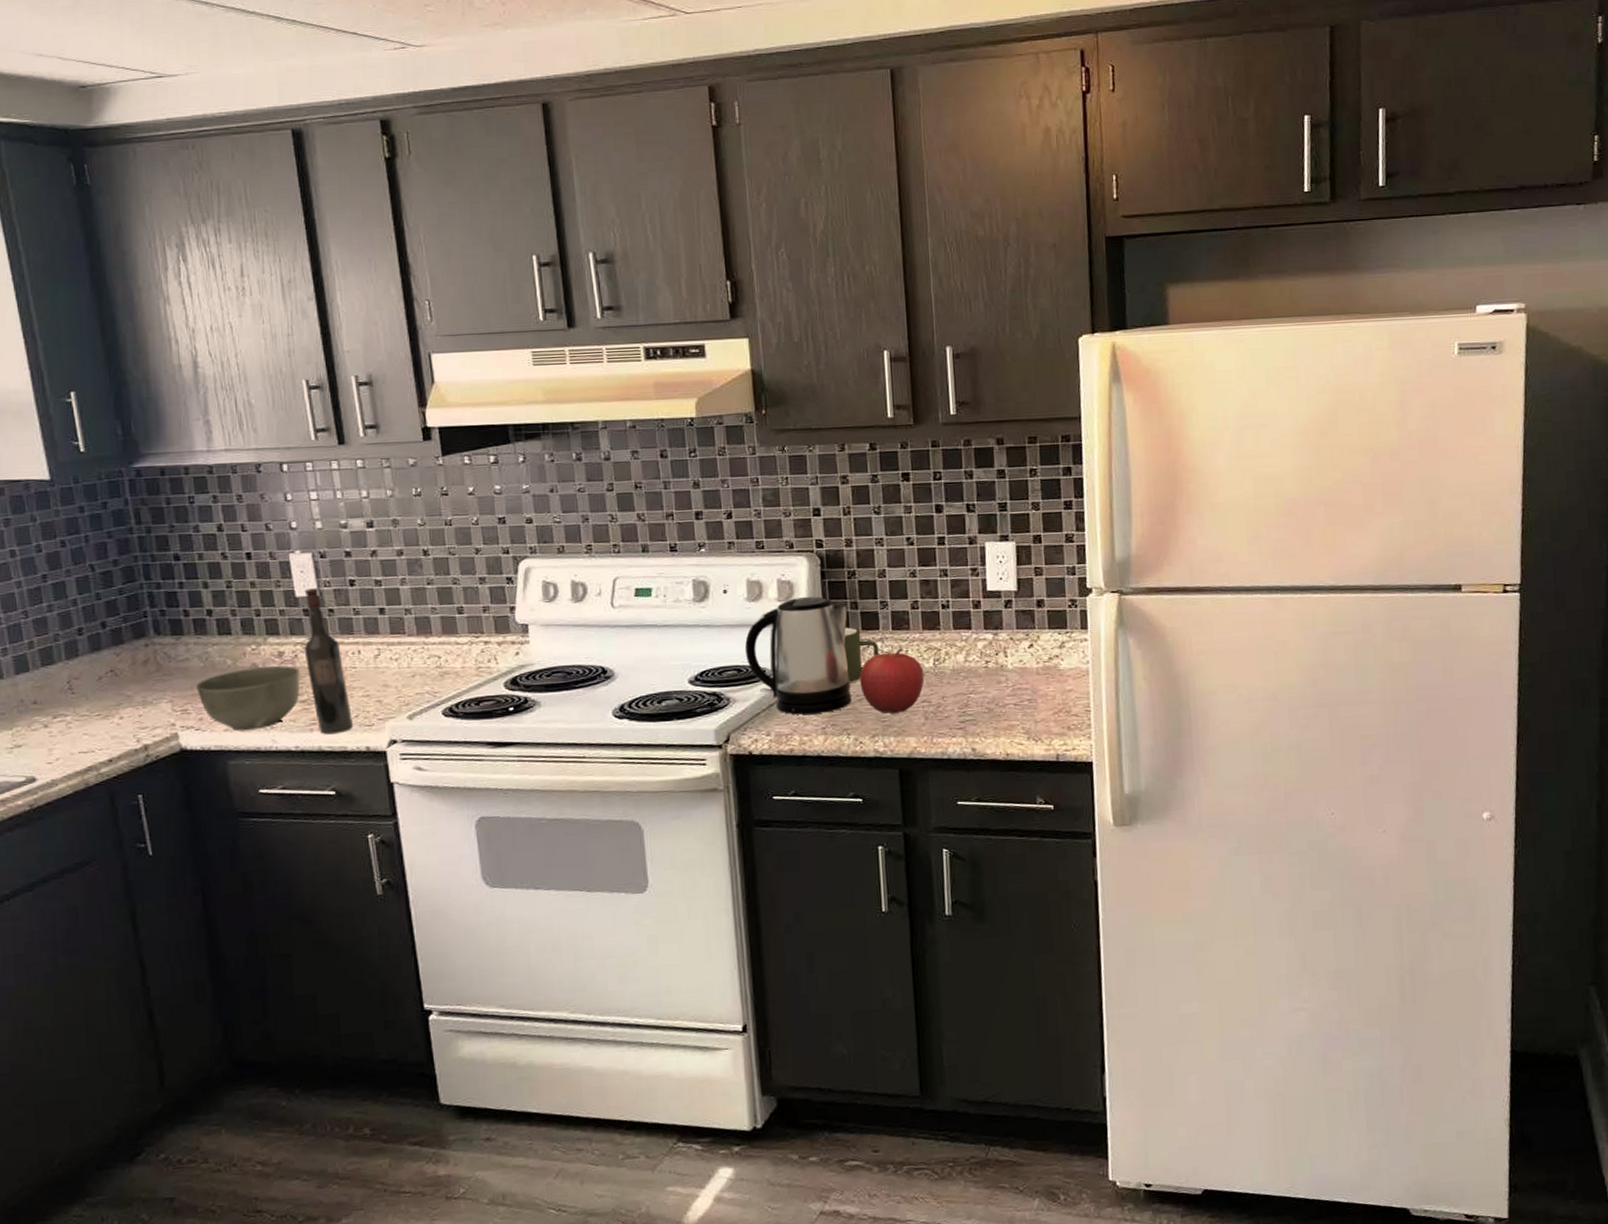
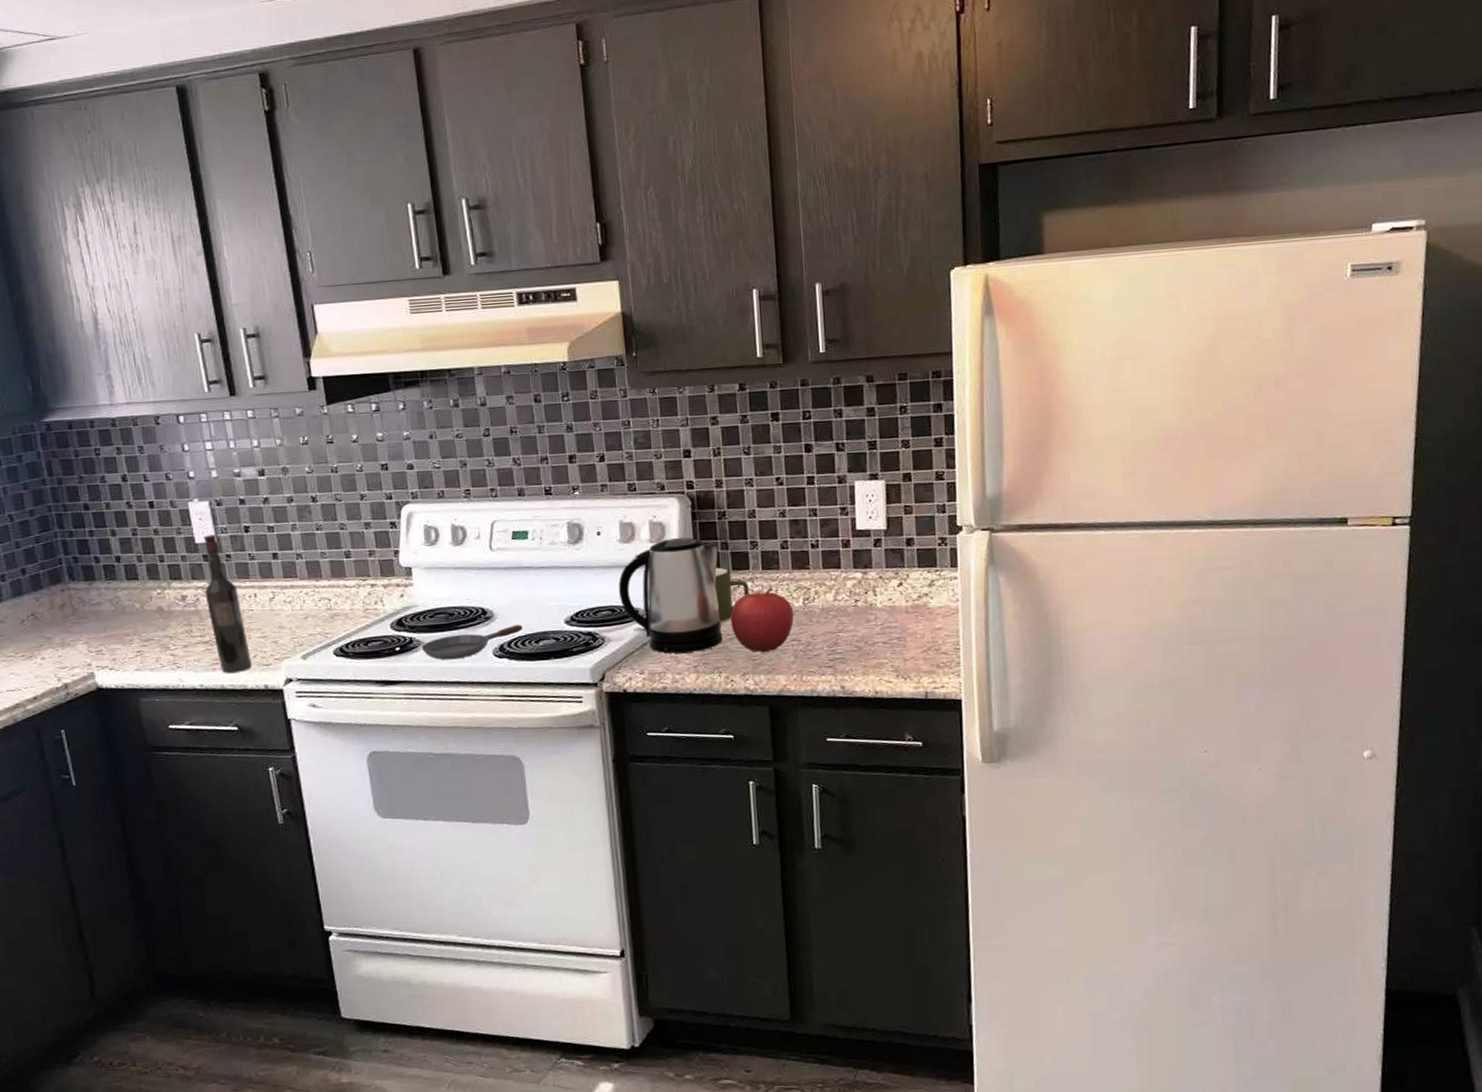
bowl: present [196,666,300,732] -> none [108,609,203,671]
frying pan: none [536,684,644,721] -> present [421,624,523,660]

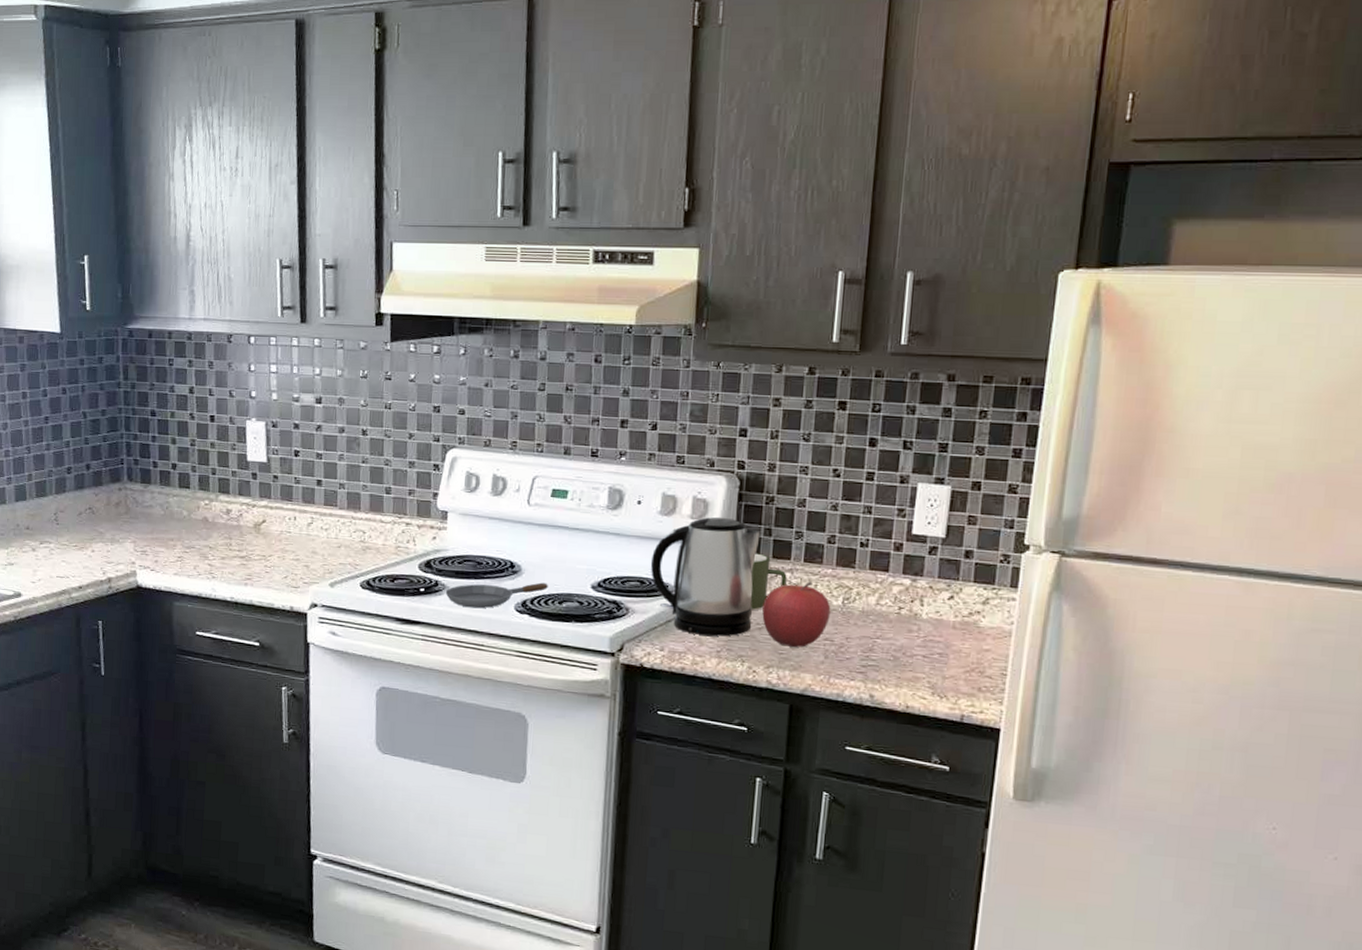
wine bottle: present [203,534,253,674] -> none [248,454,283,591]

